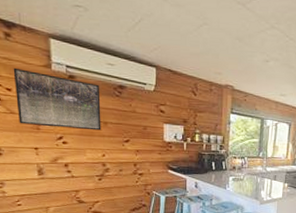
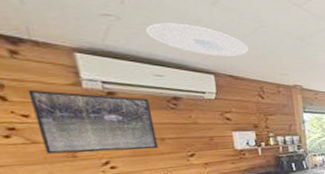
ceiling light: none [106,15,190,52] -> present [146,23,249,57]

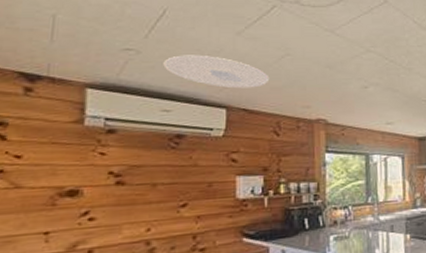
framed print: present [27,89,159,154] -> none [25,128,150,201]

